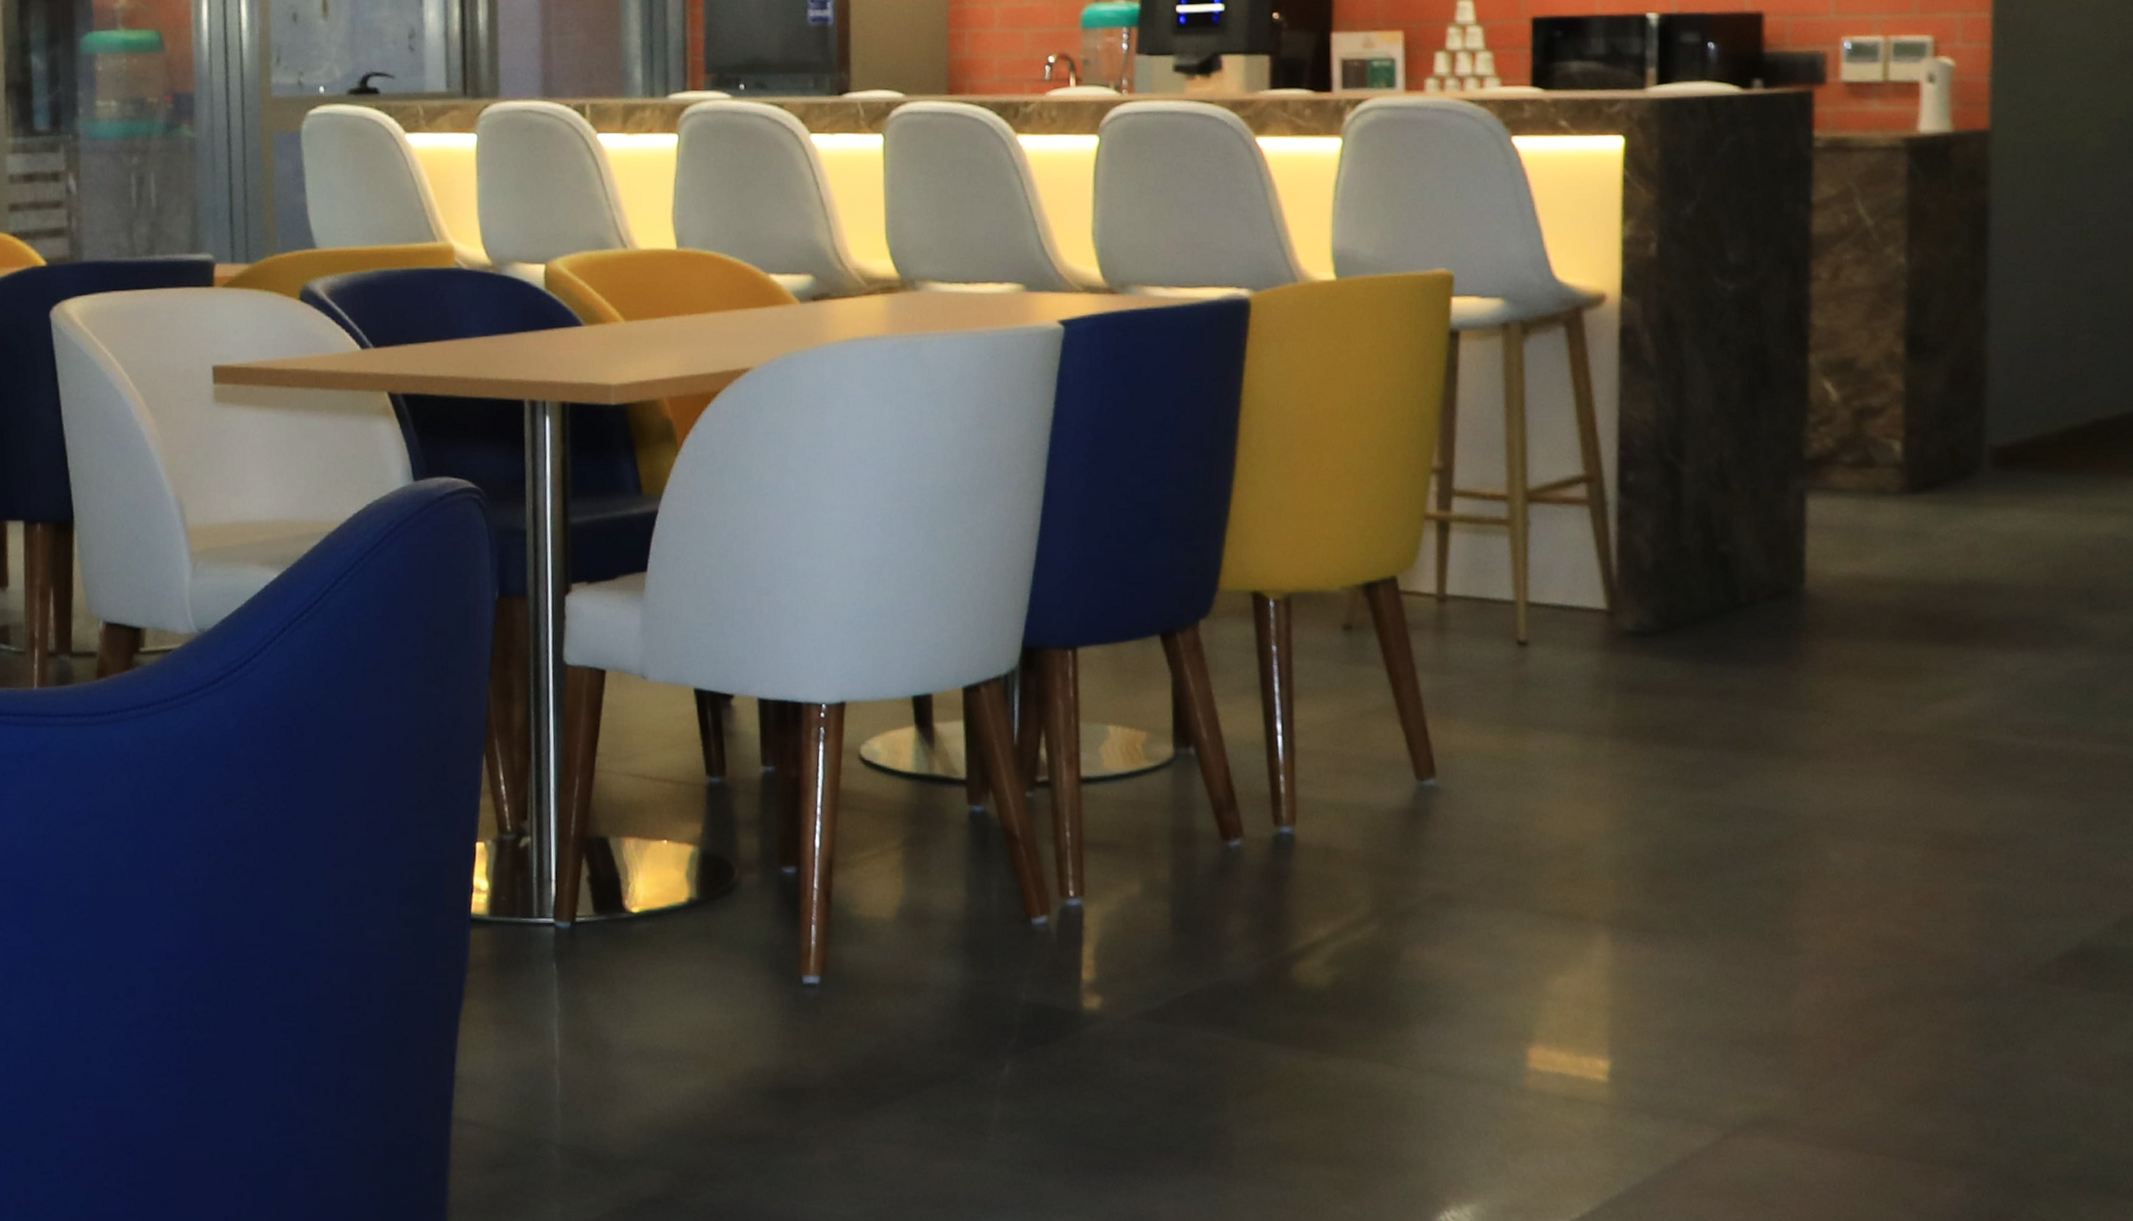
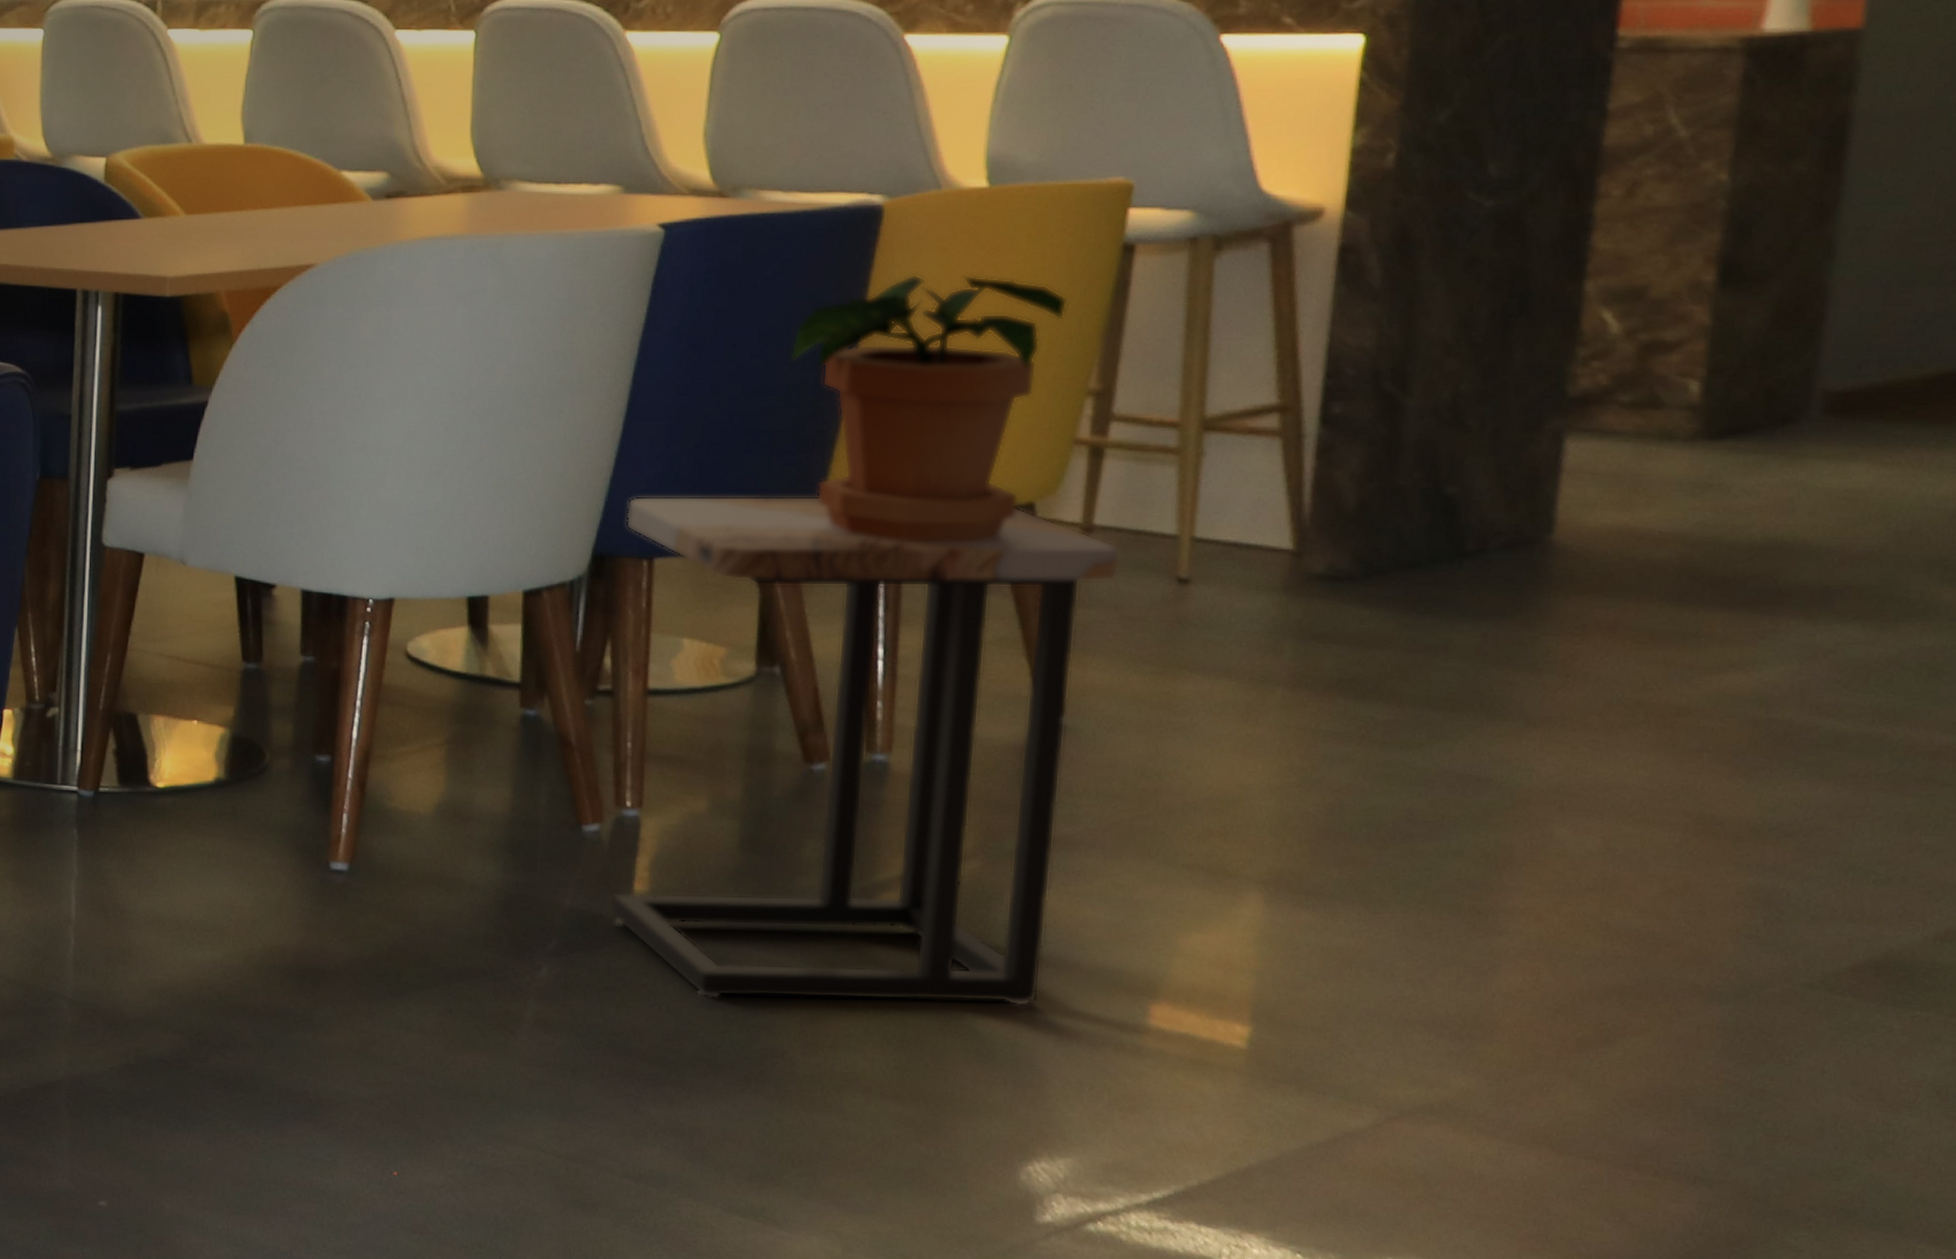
side table: none [1049,579,1470,1081] -> present [609,496,1121,1007]
potted plant: none [1180,363,1409,619] -> present [789,274,1068,543]

